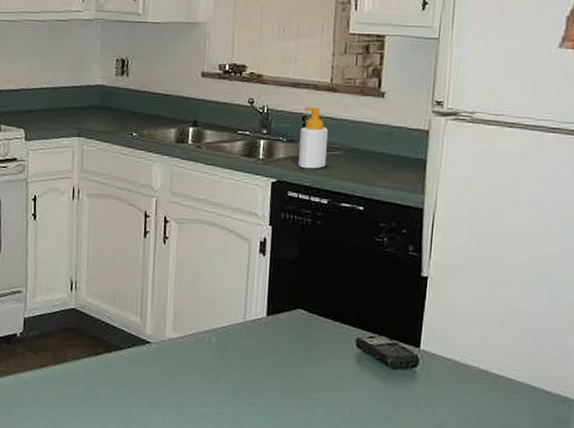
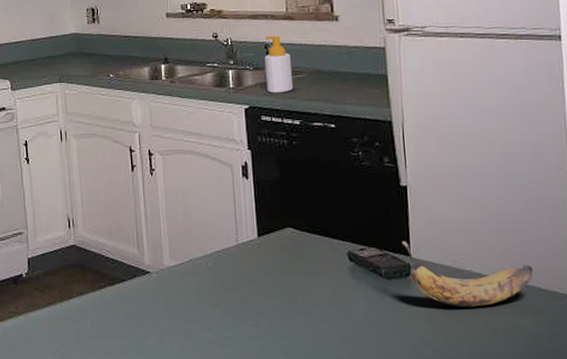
banana: none [413,332,541,403] -> present [401,242,534,307]

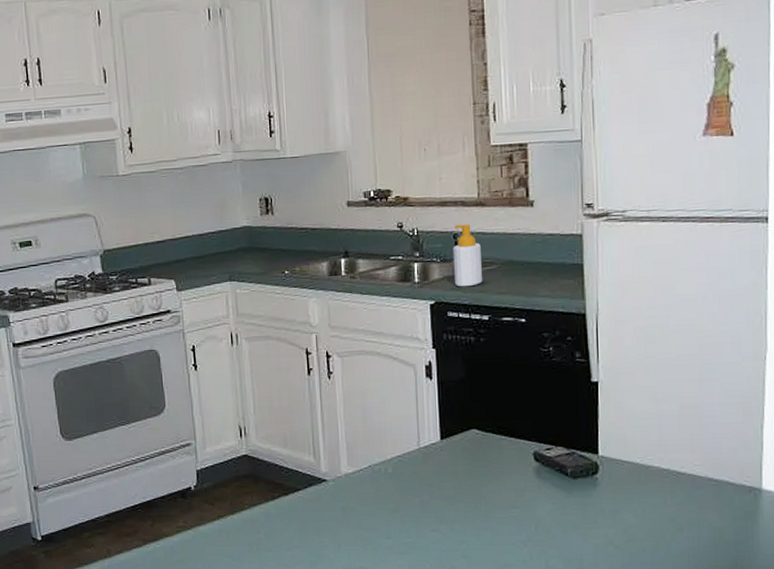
banana: present [401,242,534,307] -> none [590,439,722,504]

